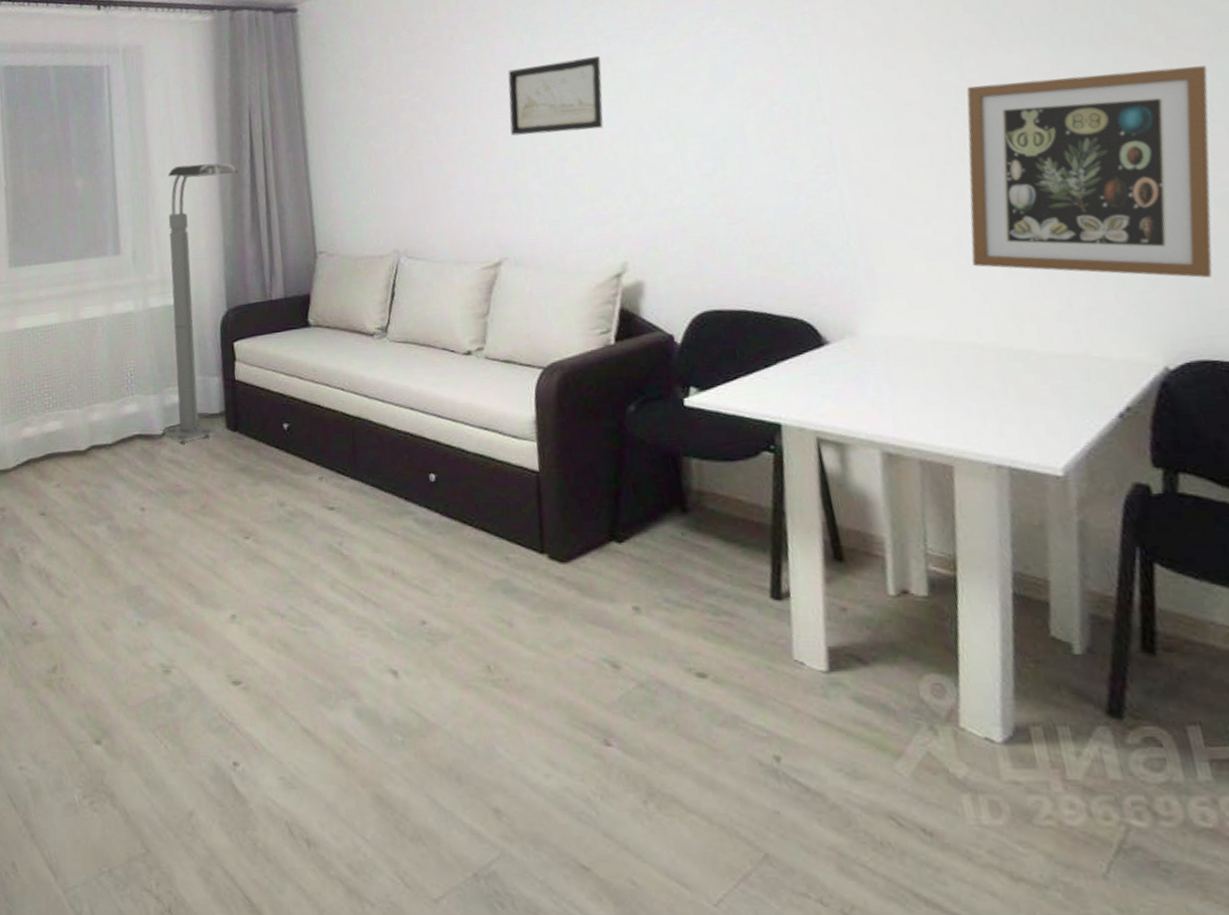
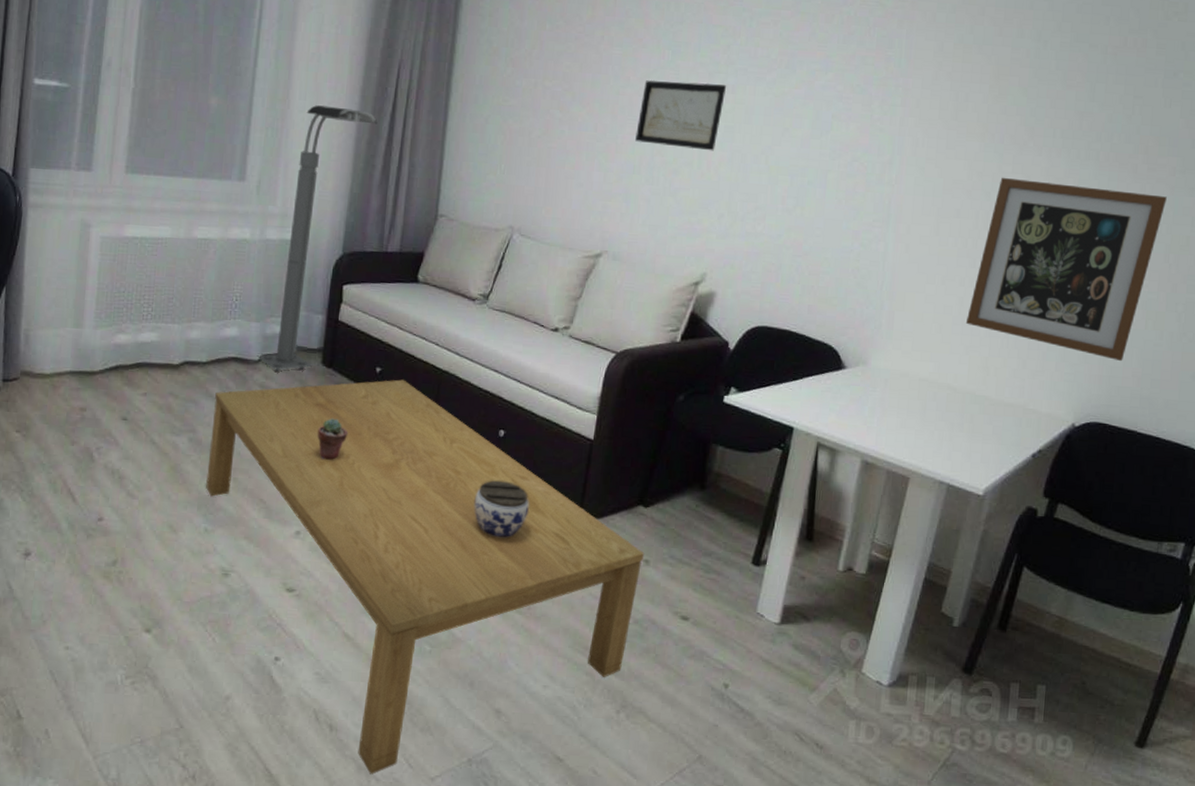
coffee table: none [126,433,637,898] -> present [206,379,645,775]
potted succulent: none [235,485,266,532] -> present [318,418,348,460]
jar: none [417,531,482,598] -> present [474,480,529,537]

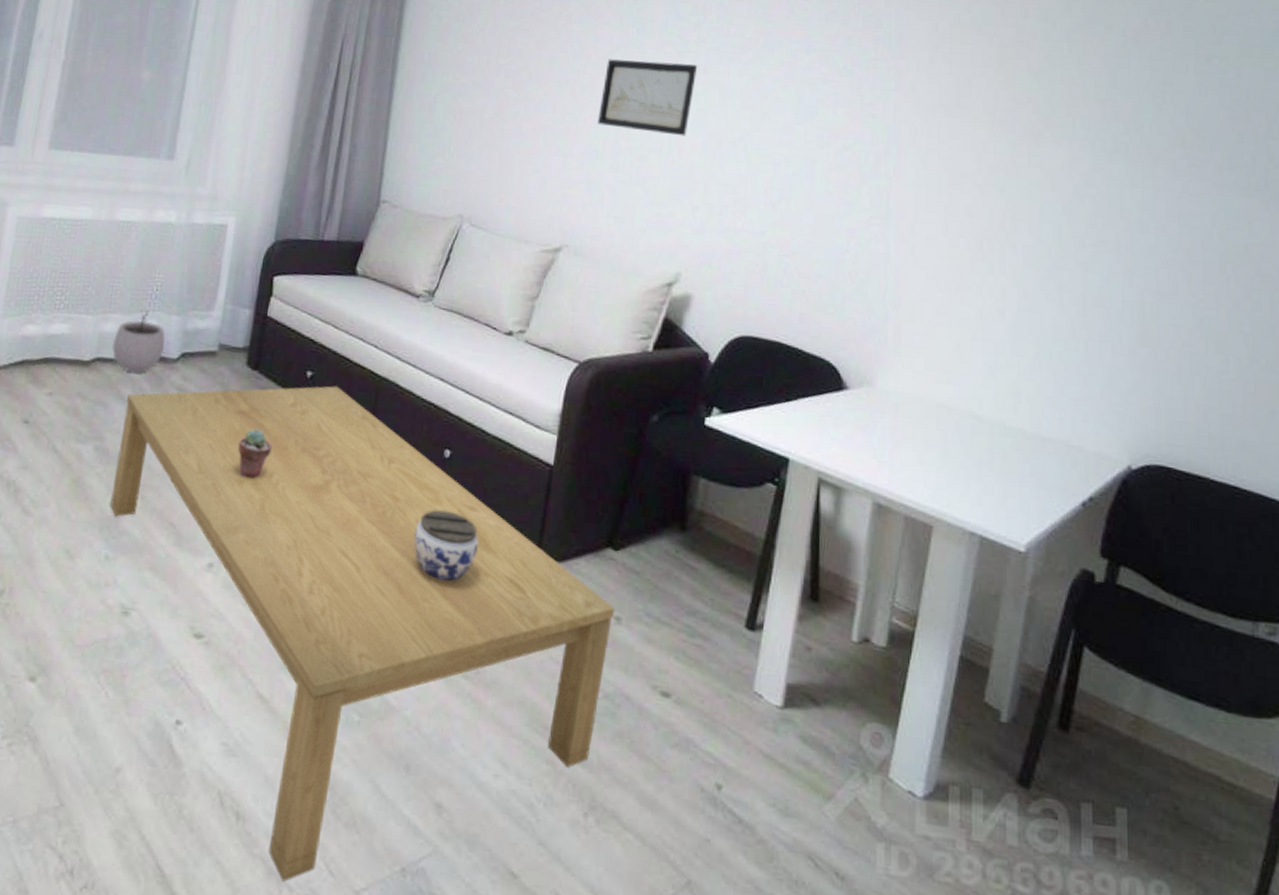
plant pot: none [199,317,247,374] -> present [112,309,165,373]
floor lamp: present [257,105,378,373] -> none [176,80,318,374]
wall art: present [965,177,1167,362] -> none [987,171,1215,392]

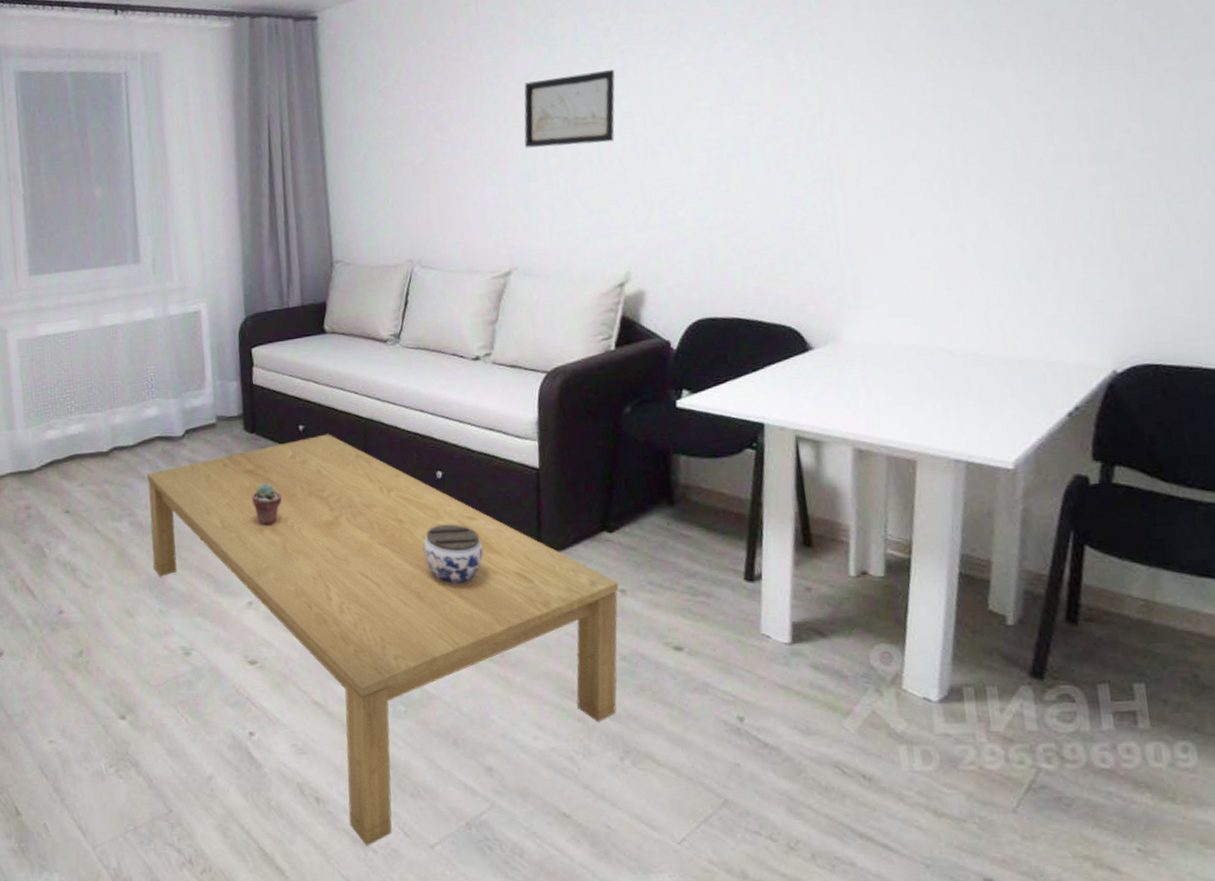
plant pot: present [112,309,165,373] -> none [124,398,170,455]

